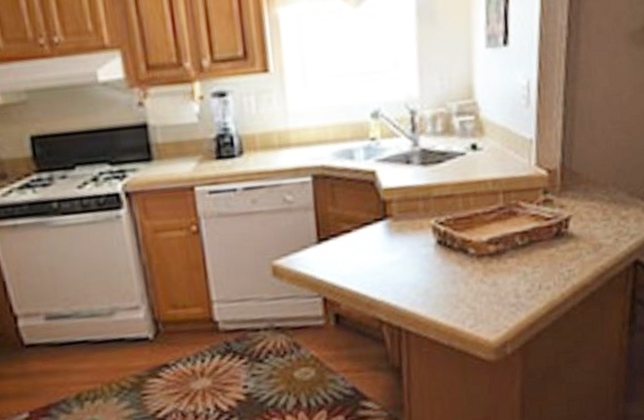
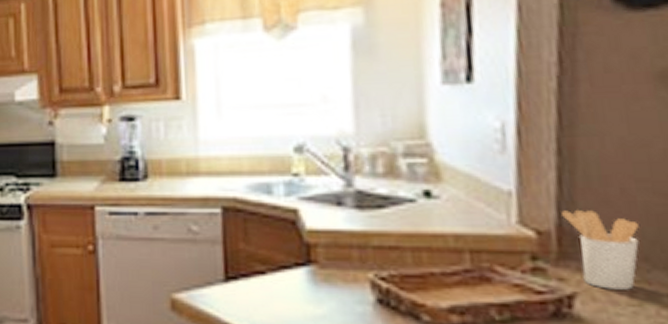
utensil holder: none [564,149,611,210] -> present [561,210,639,290]

